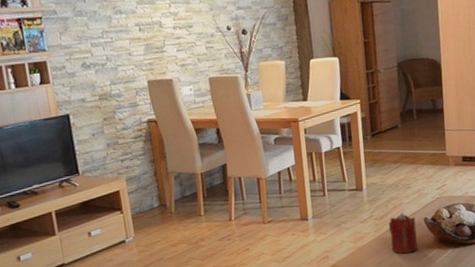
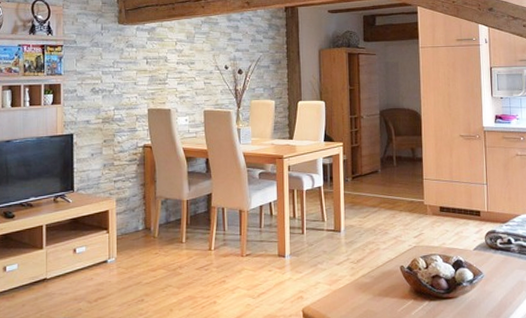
candle: present [389,213,419,254] -> none [365,258,394,302]

